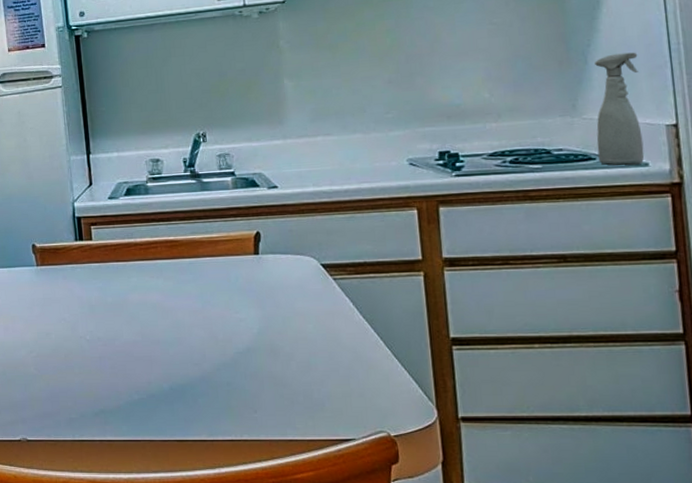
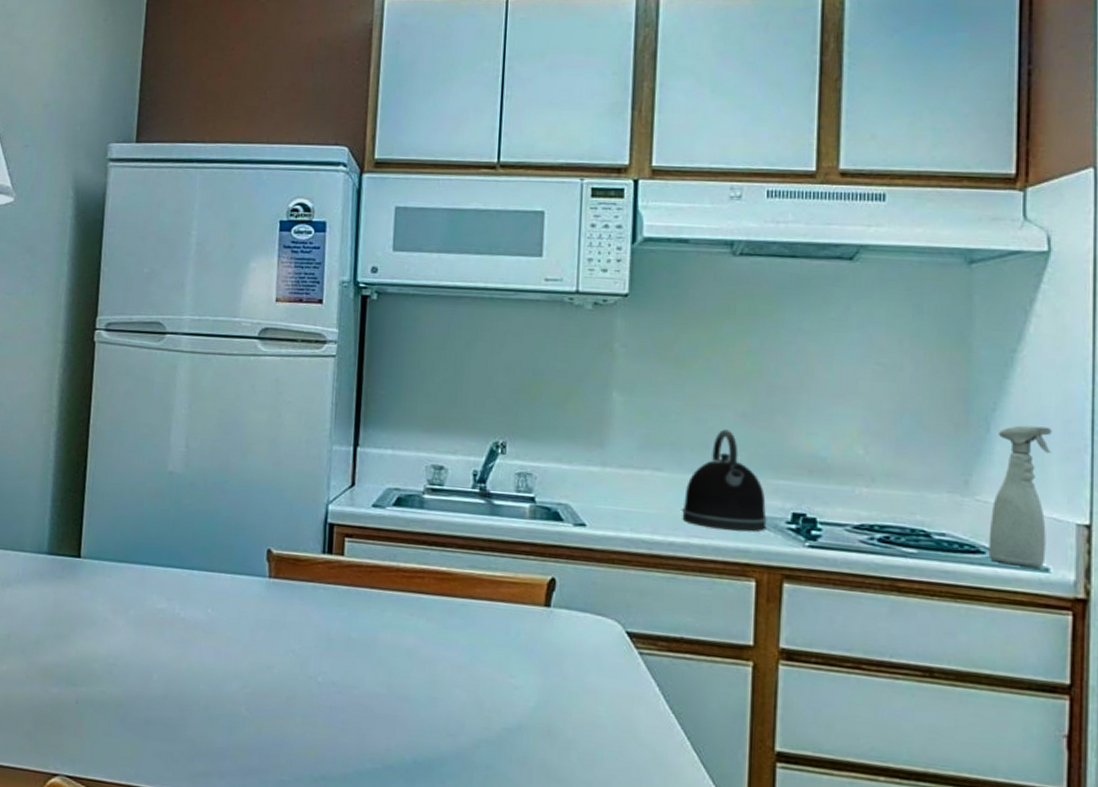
kettle: none [350,95,421,174] -> present [681,429,768,531]

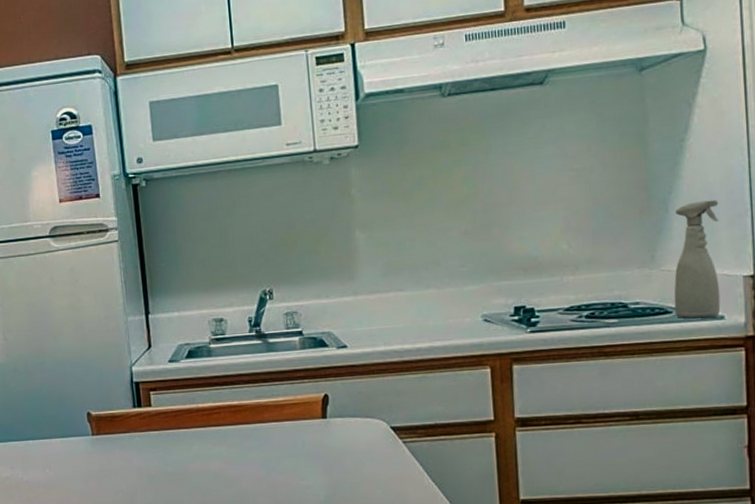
kettle: present [681,429,768,531] -> none [423,247,495,331]

